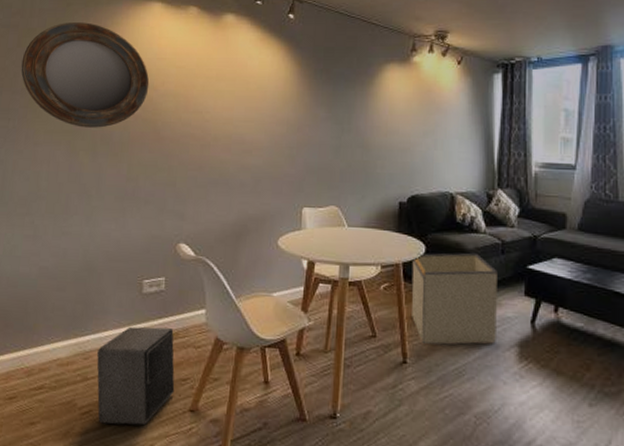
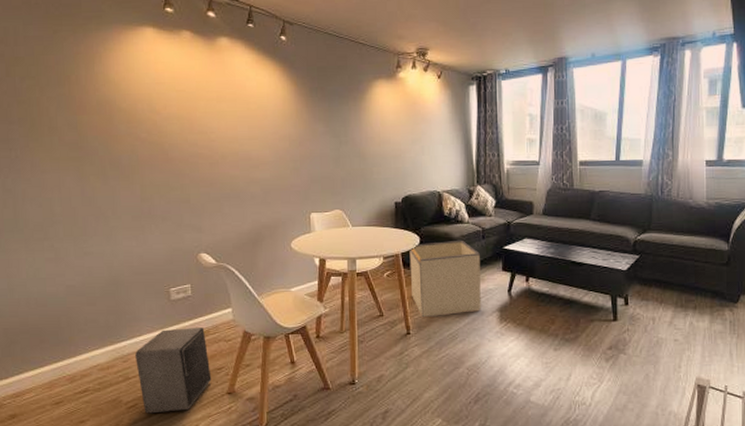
home mirror: present [21,22,150,128] -> none [14,49,152,153]

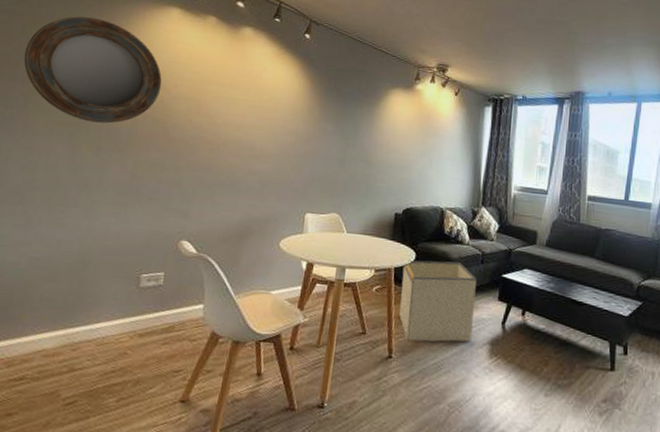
home mirror: none [14,49,152,153] -> present [23,16,162,124]
speaker: present [135,327,212,414] -> none [82,319,170,416]

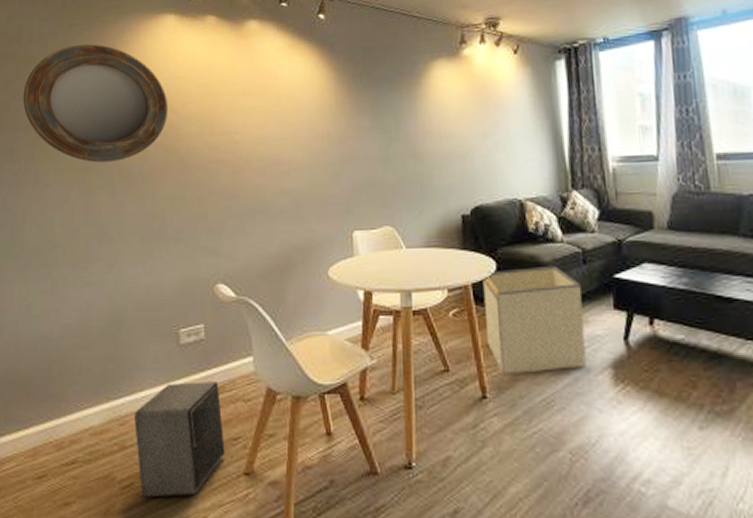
speaker: none [82,319,170,416] -> present [134,382,225,498]

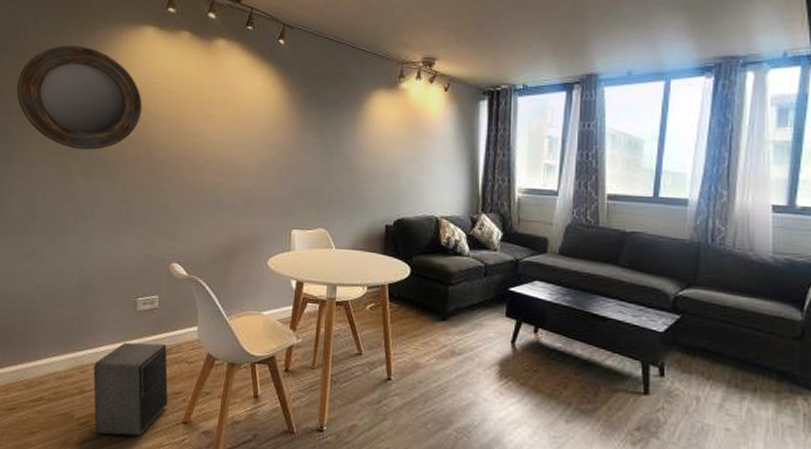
storage bin: present [482,266,586,373] -> none [396,275,480,363]

